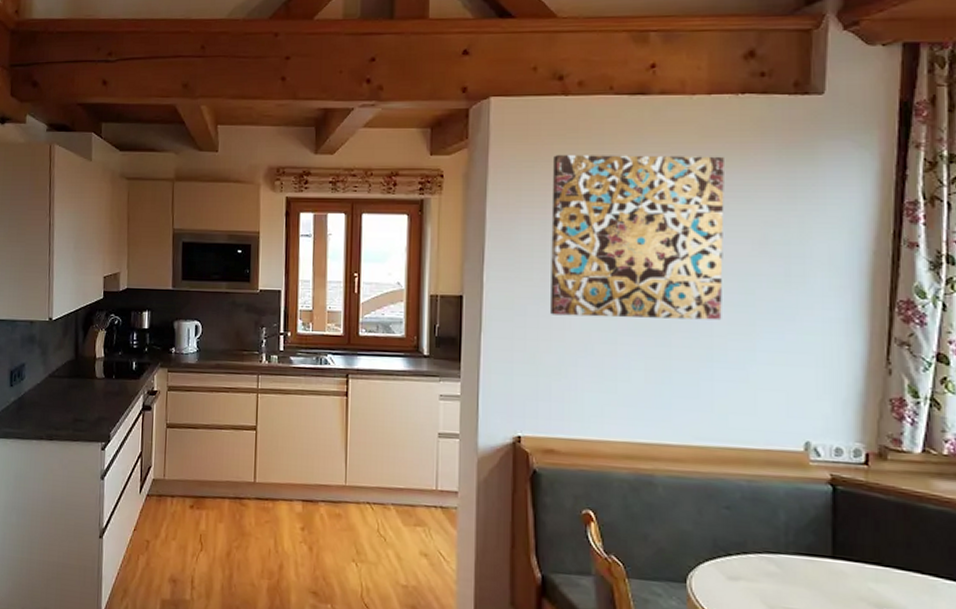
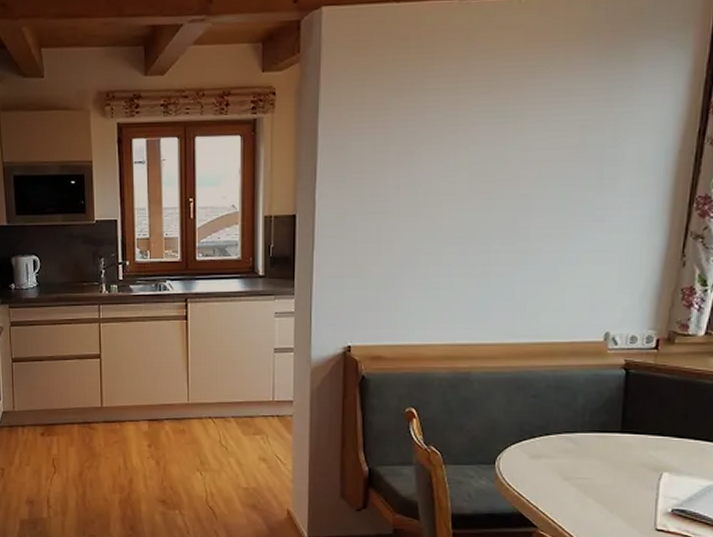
wall art: present [551,154,724,321] -> none [380,61,548,229]

